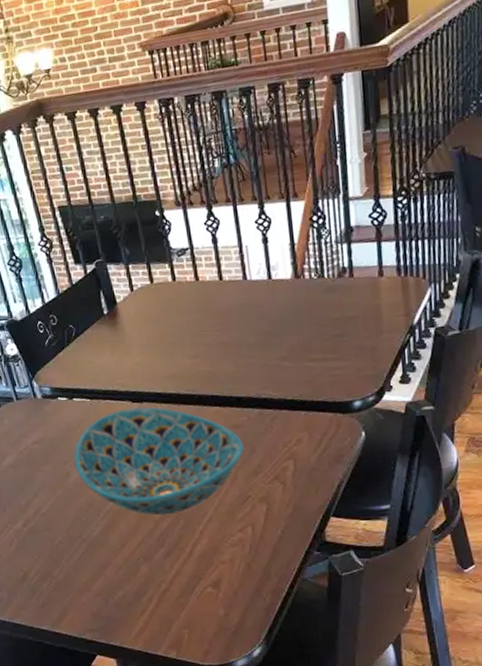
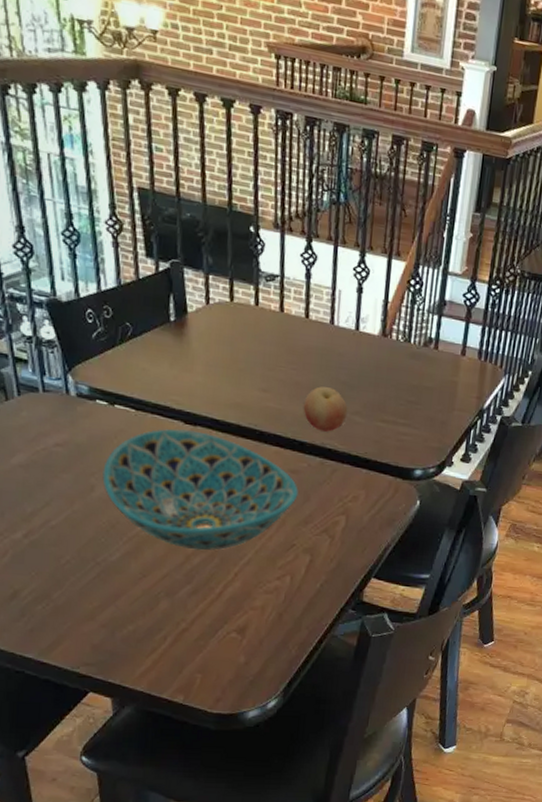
fruit: none [232,340,276,383] -> present [303,386,348,432]

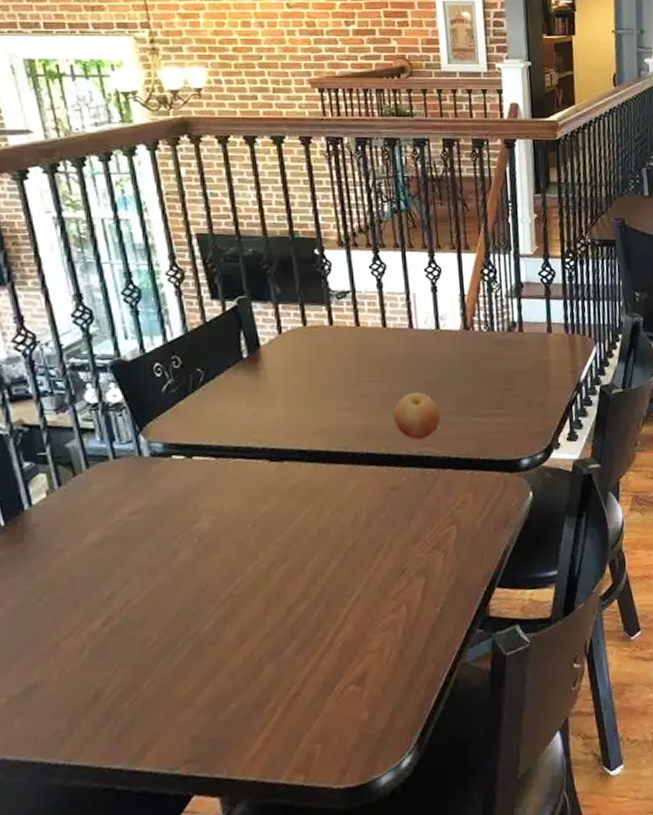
bowl: present [102,429,298,551] -> none [186,467,402,599]

